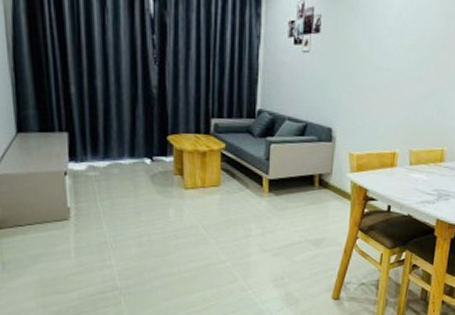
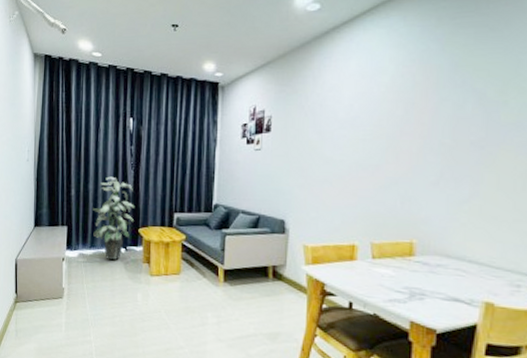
indoor plant: none [103,71,162,172] -> present [93,176,135,260]

